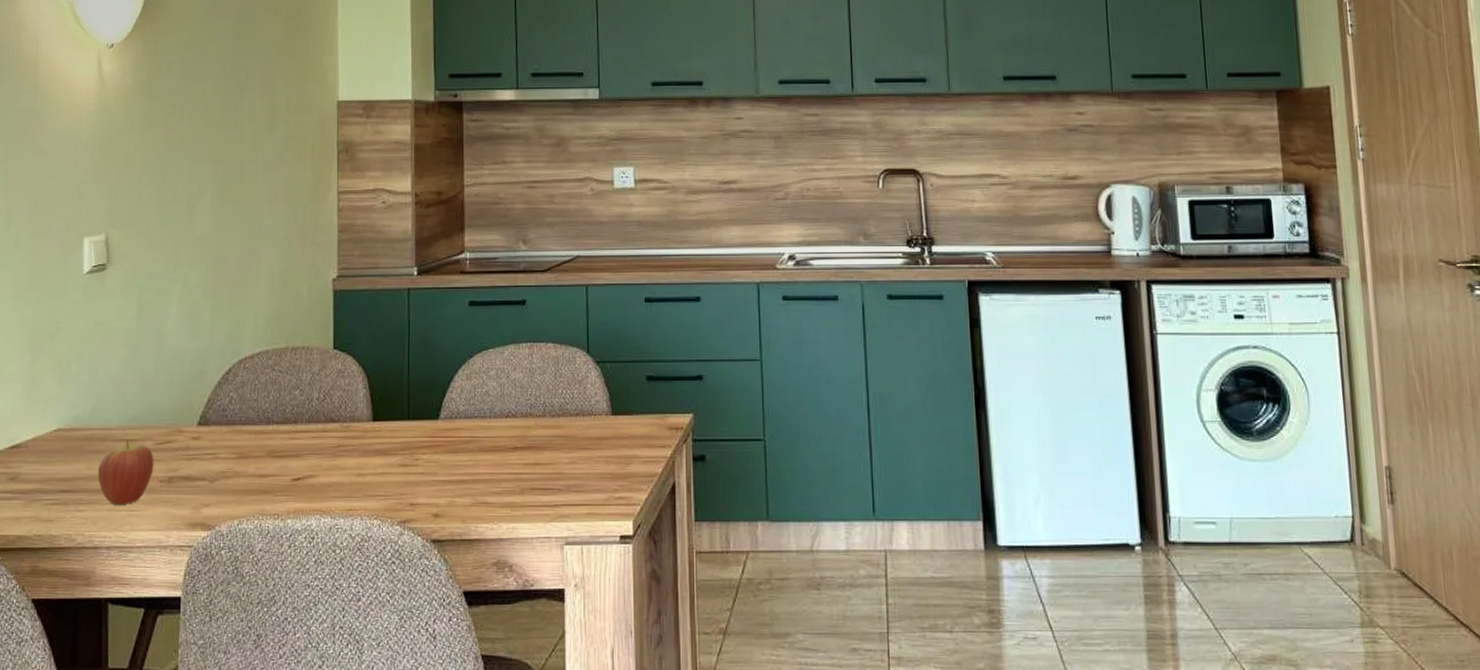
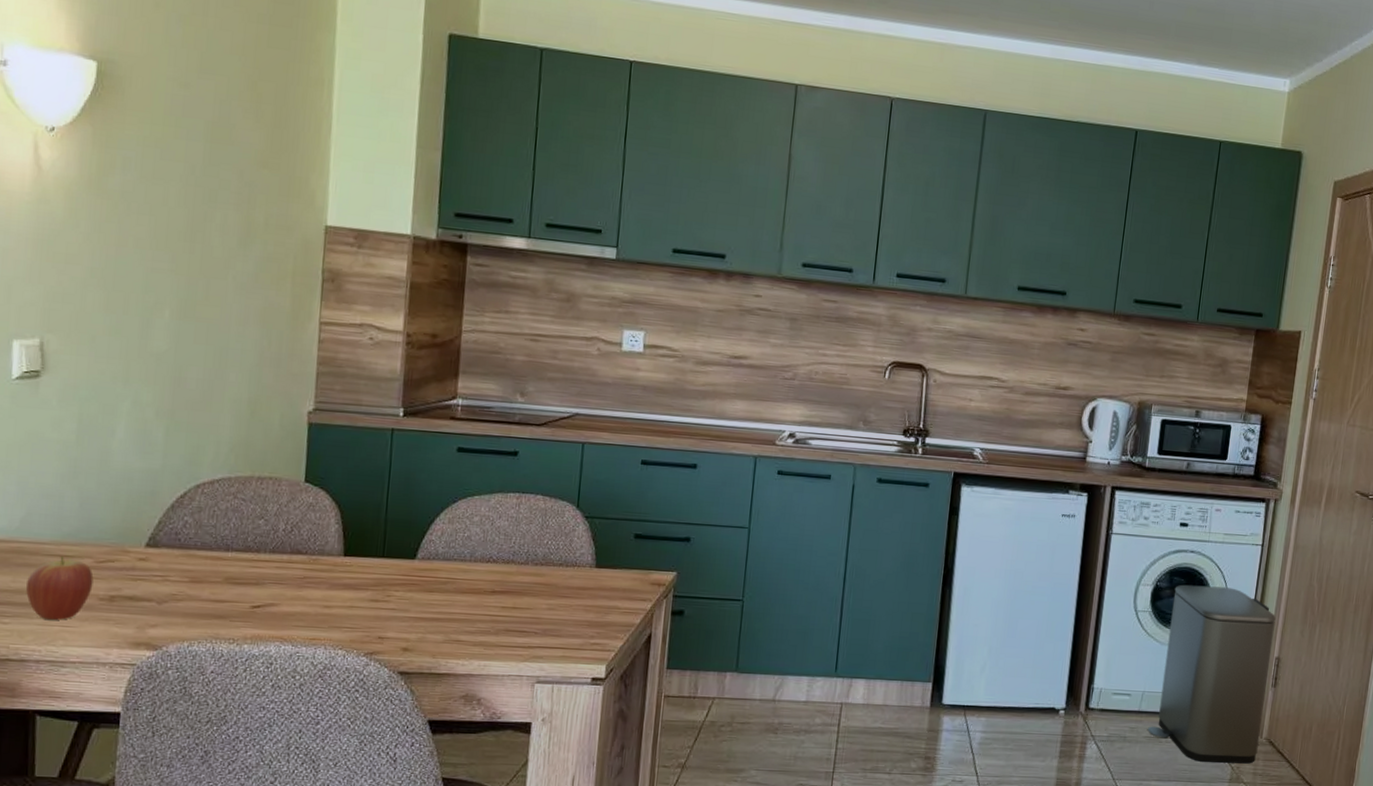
pedal bin: none [1243,386,1389,602] -> present [1148,584,1276,764]

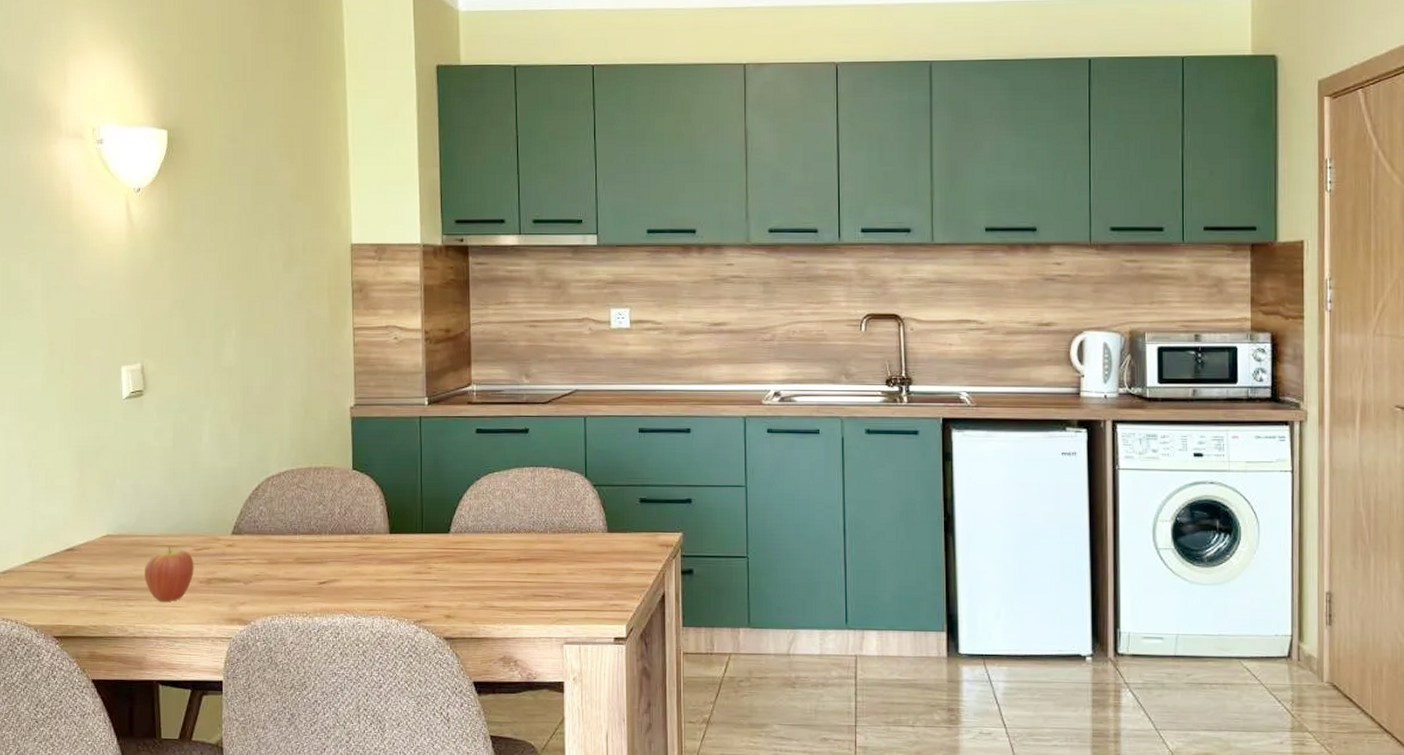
pedal bin: present [1148,584,1276,764] -> none [1188,518,1321,711]

